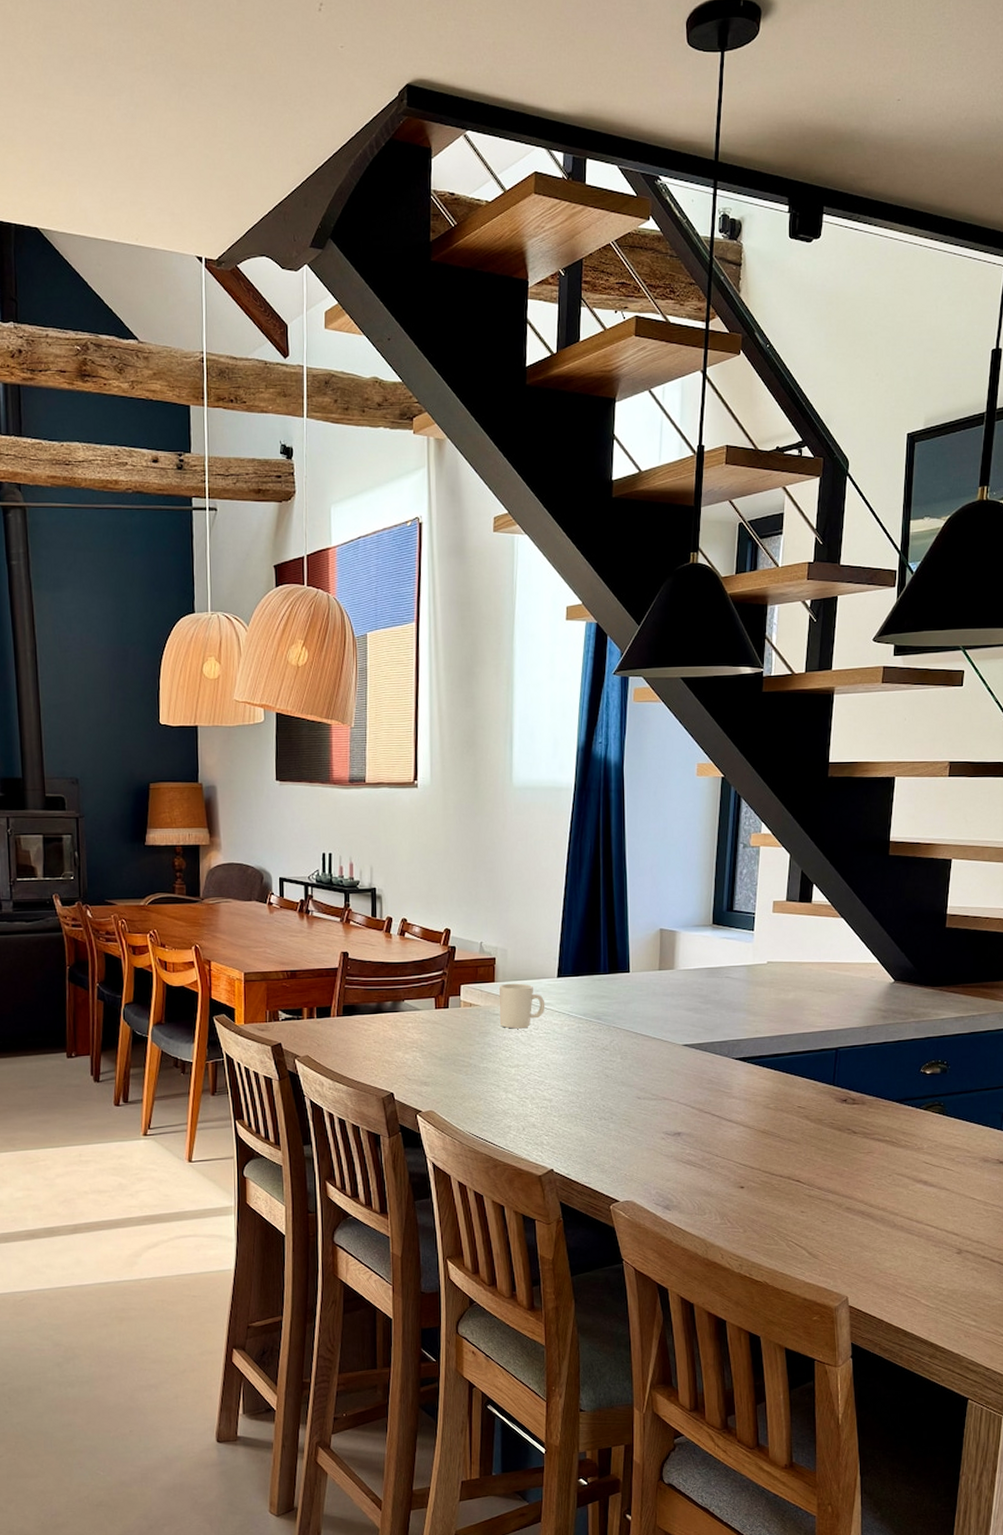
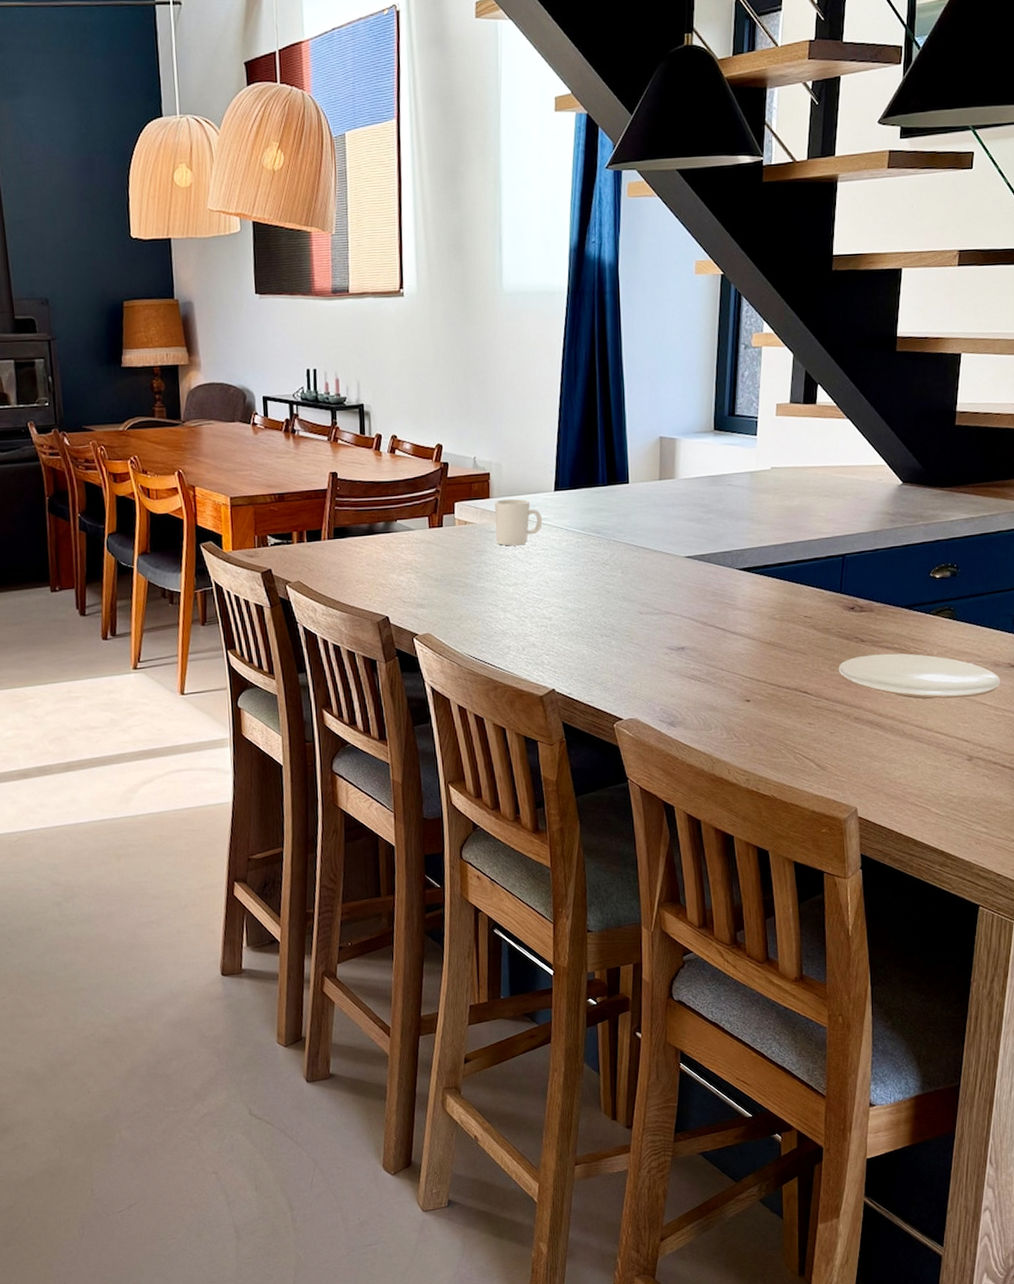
plate: none [830,1146,989,1193] -> present [838,653,1000,700]

